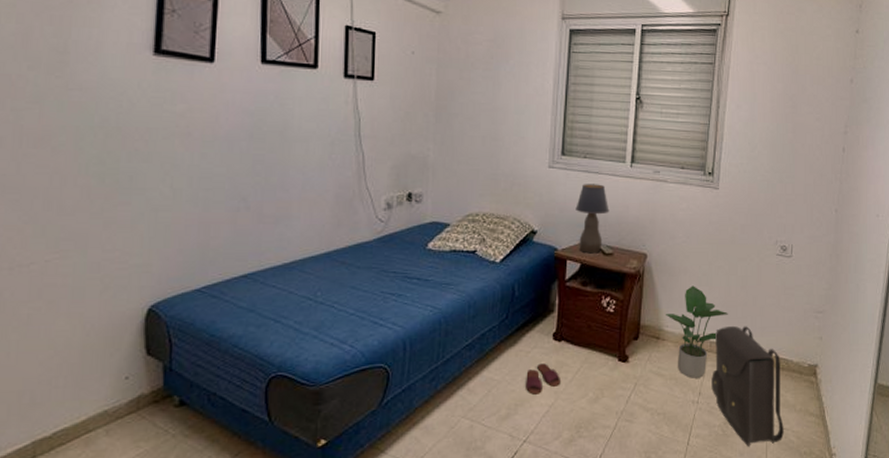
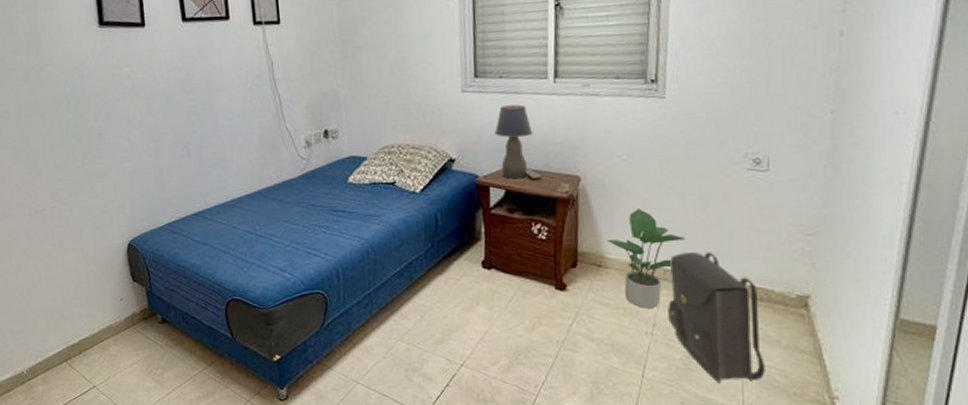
slippers: present [526,363,560,395] -> none [457,291,494,321]

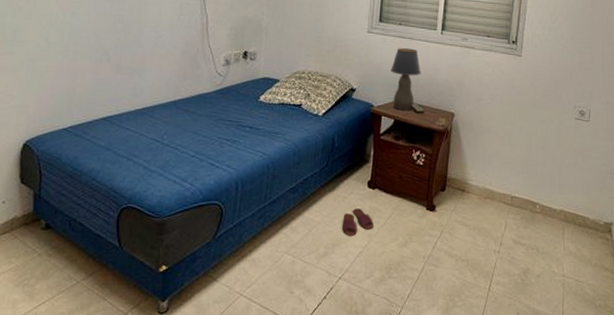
slippers: none [457,291,494,321] -> present [342,208,373,236]
potted plant: present [607,208,685,308] -> none [471,144,528,229]
backpack: present [668,251,765,383] -> none [512,182,580,296]

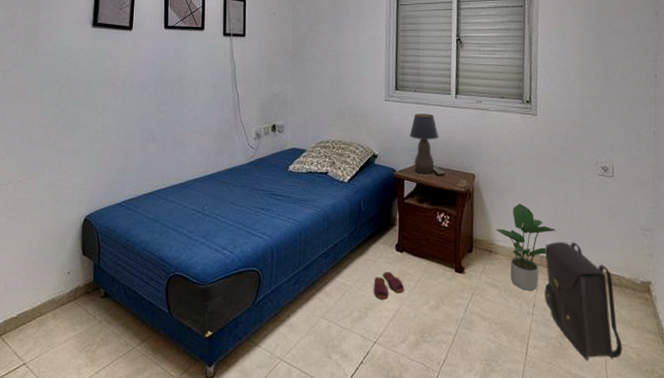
potted plant: none [471,144,528,229] -> present [496,203,555,291]
backpack: none [512,182,580,296] -> present [544,241,623,361]

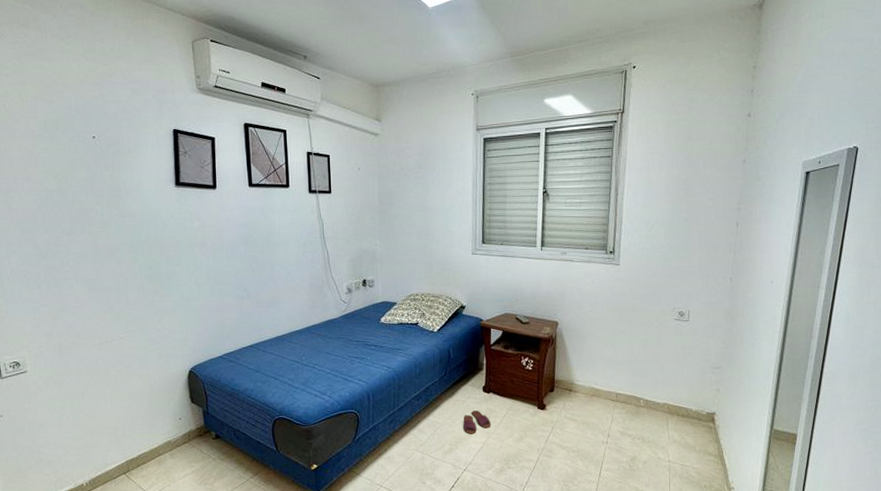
table lamp: present [409,113,439,174] -> none [496,266,525,323]
potted plant: present [496,203,555,291] -> none [577,347,631,423]
backpack: present [544,241,623,361] -> none [618,380,685,480]

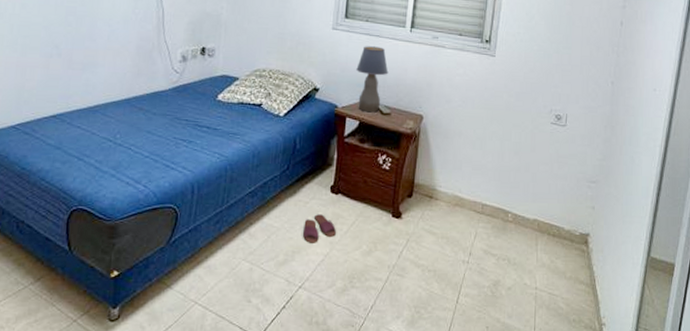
table lamp: none [496,266,525,323] -> present [356,46,389,113]

